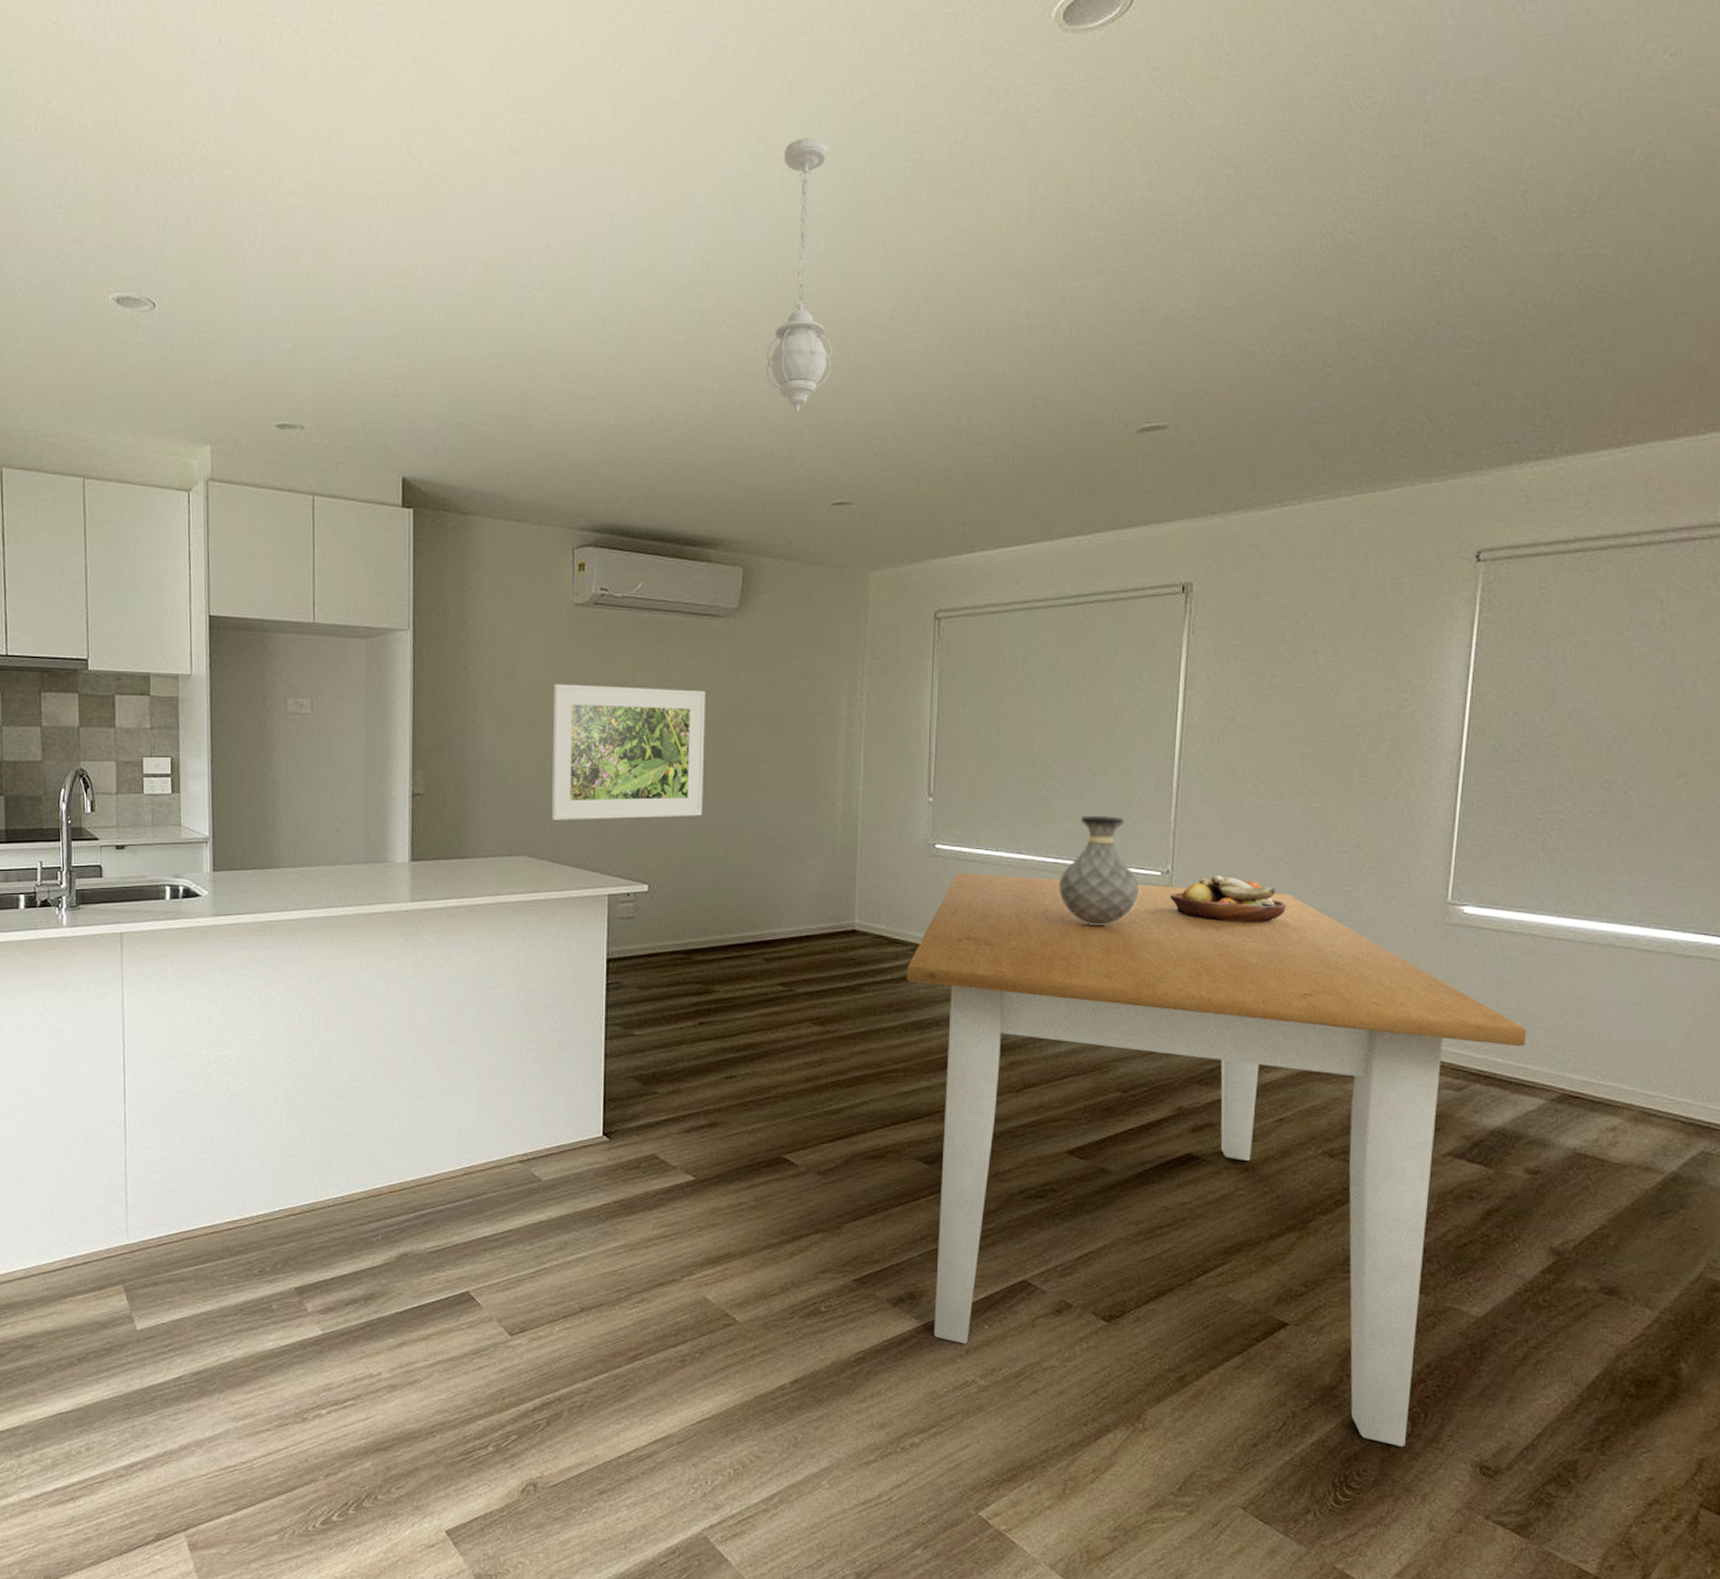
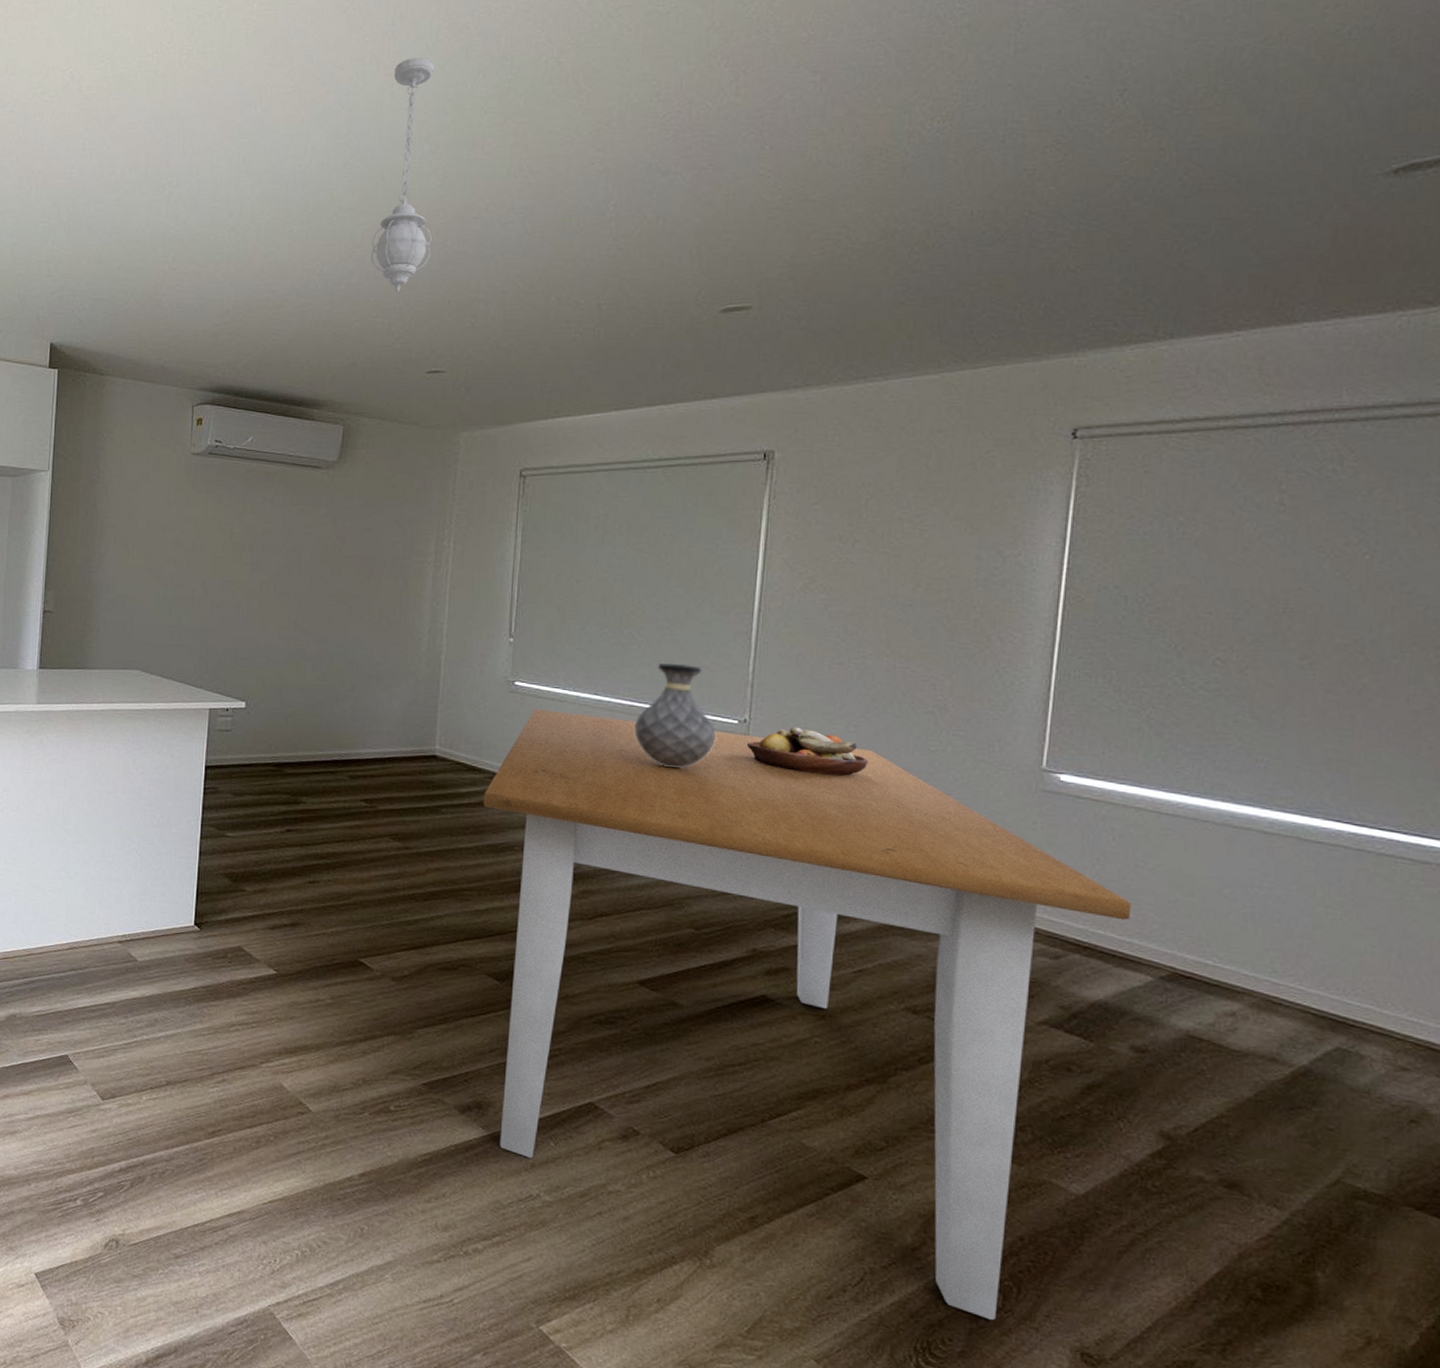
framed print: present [551,683,706,820] -> none [162,521,306,644]

